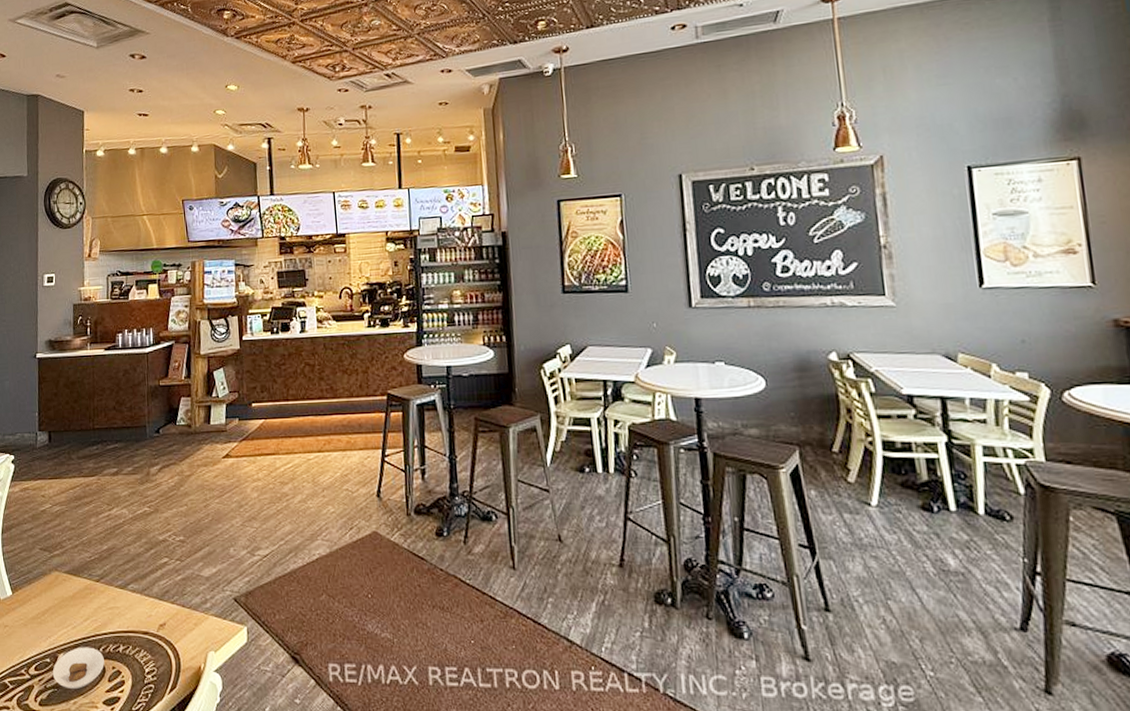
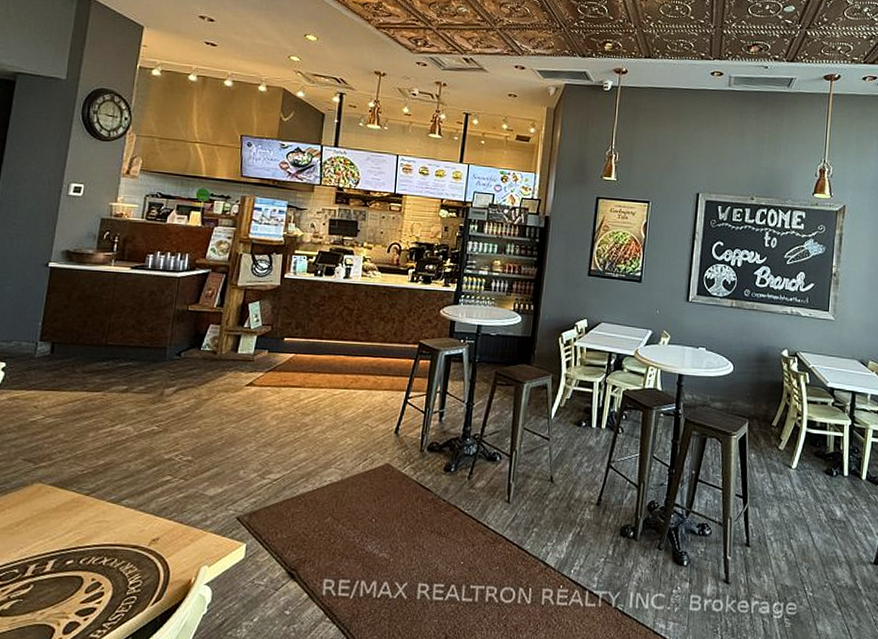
saucer: present [52,647,104,689] -> none [19,558,84,600]

